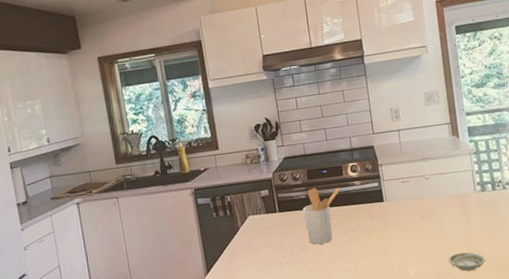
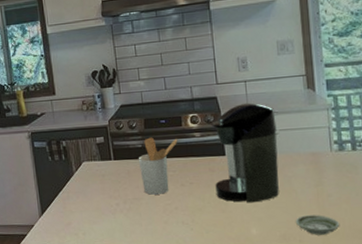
coffee maker: none [370,150,433,246] -> present [211,102,279,203]

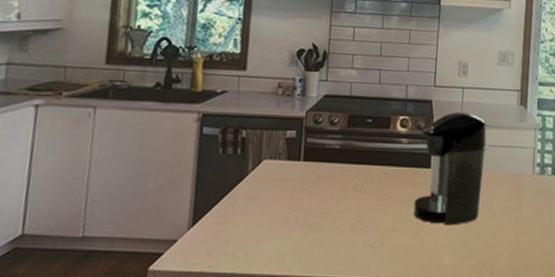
utensil holder: present [138,137,178,195] -> none [332,138,383,209]
saucer: present [295,215,340,235] -> none [489,243,531,266]

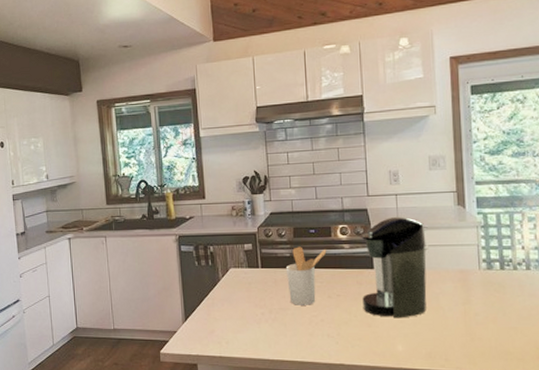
utensil holder: none [332,138,383,209] -> present [285,246,327,305]

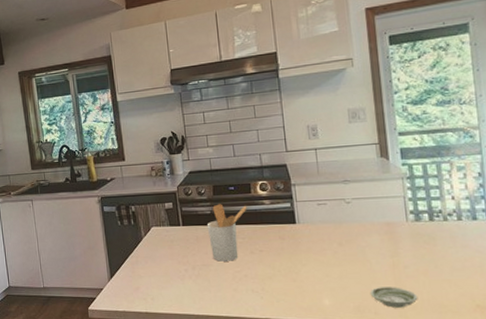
coffee maker: present [361,216,427,318] -> none [281,170,353,273]
saucer: none [441,334,486,354] -> present [369,287,418,308]

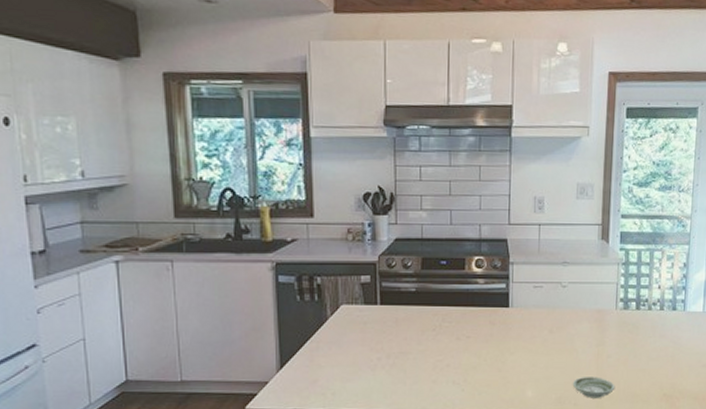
utensil holder: present [206,204,247,262] -> none [409,280,459,349]

